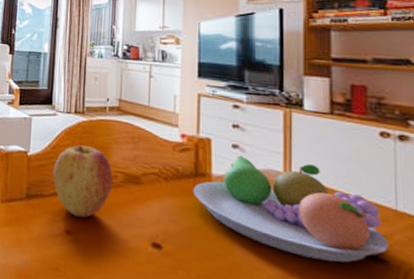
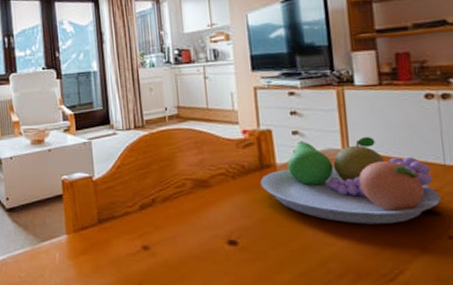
apple: present [53,145,114,218] -> none [121,159,183,231]

